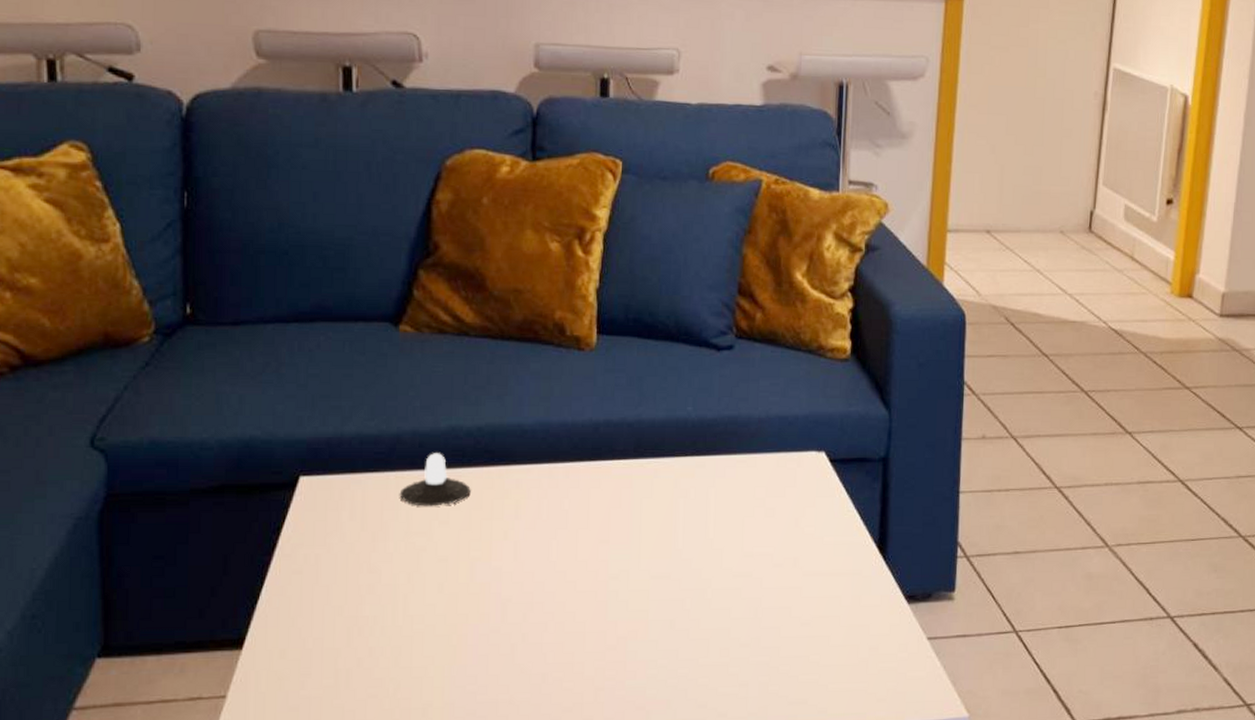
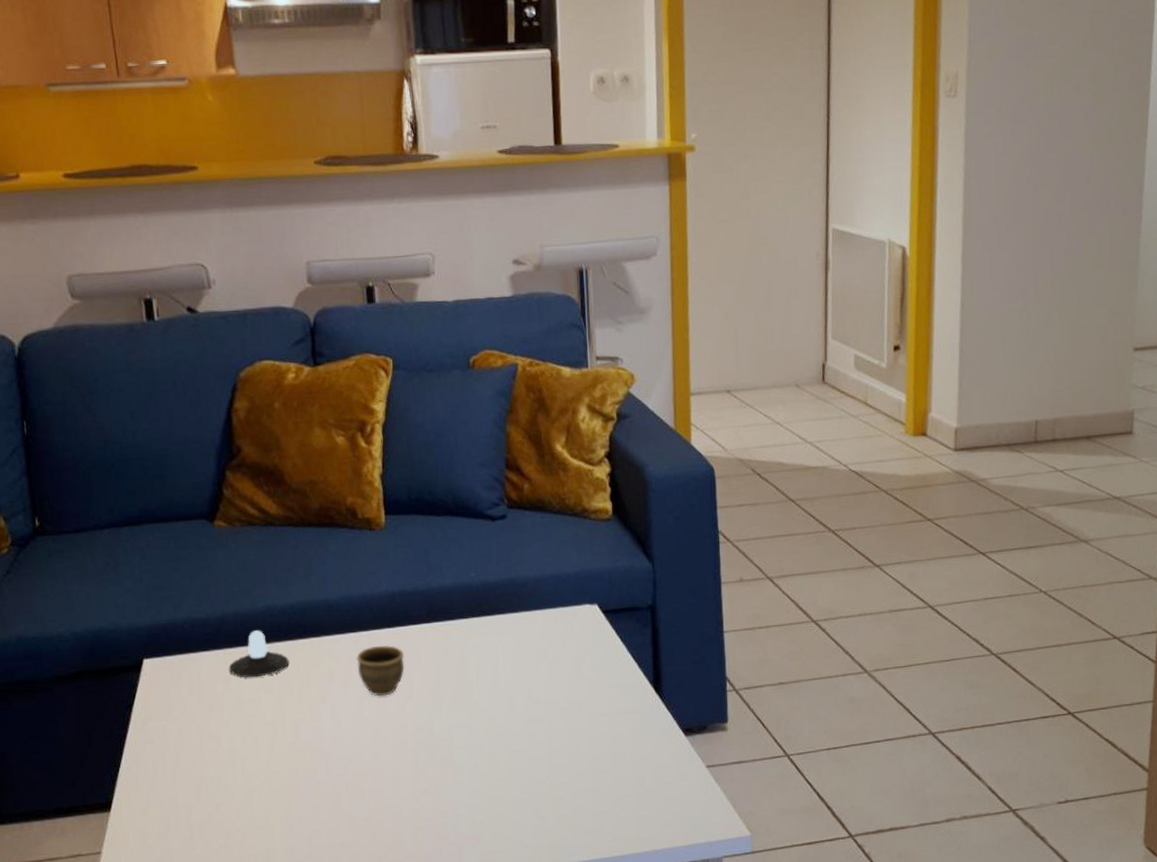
cup: none [549,481,603,537] -> present [356,645,405,696]

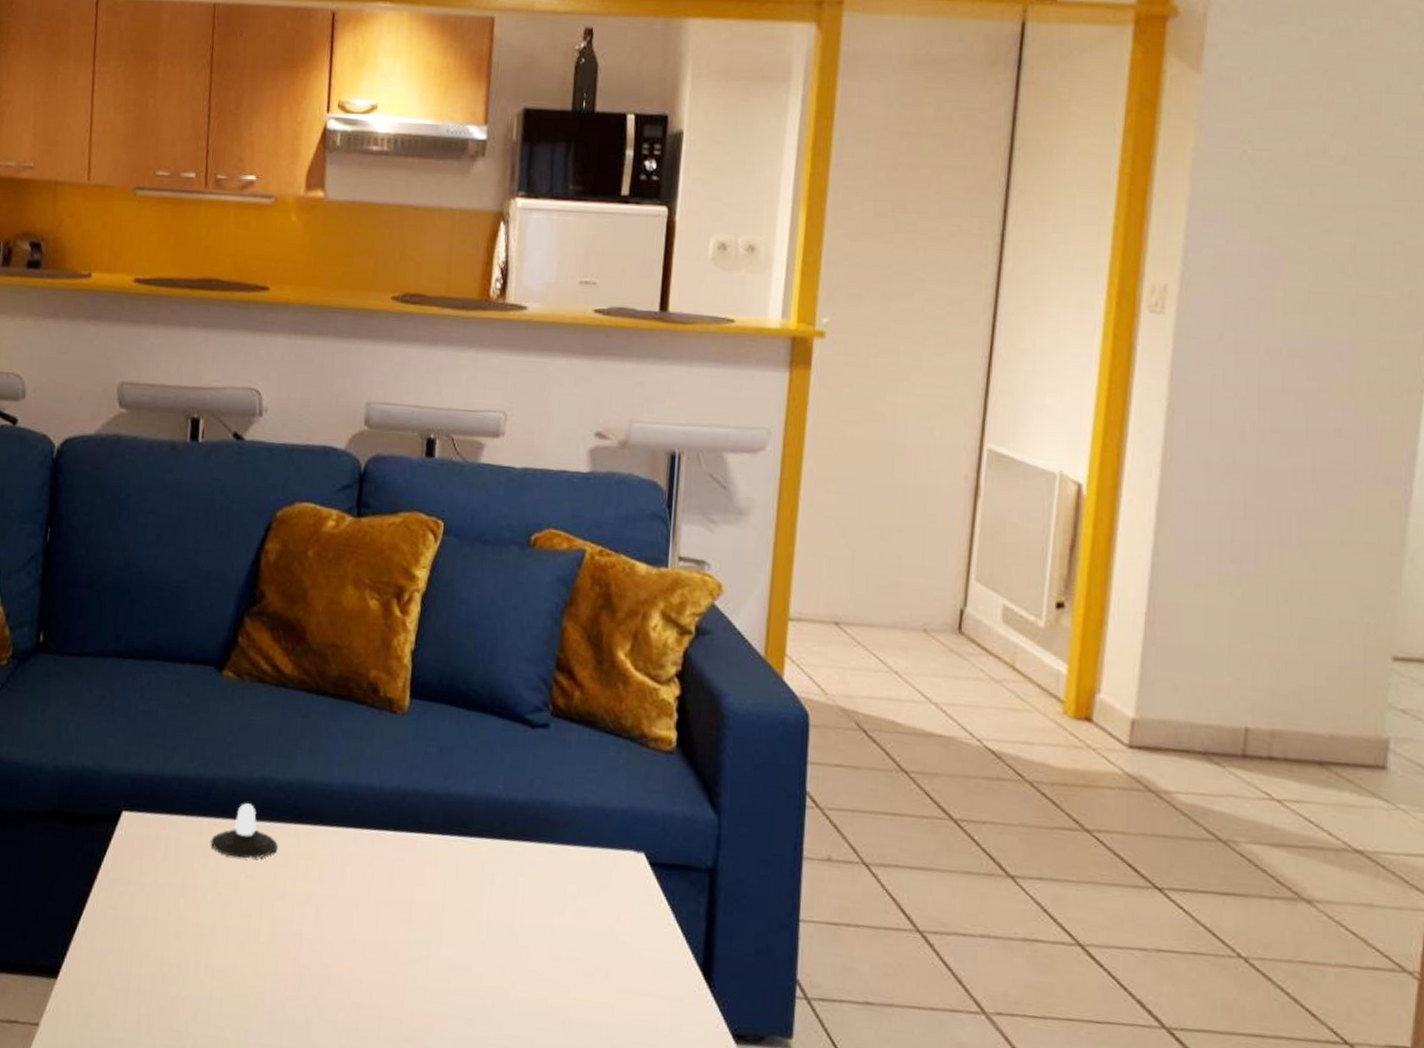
cup: present [356,645,405,696] -> none [352,849,408,912]

